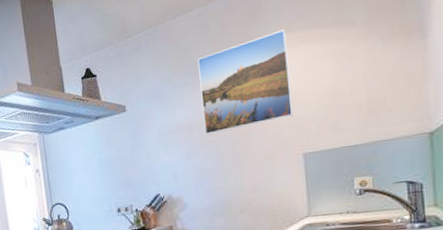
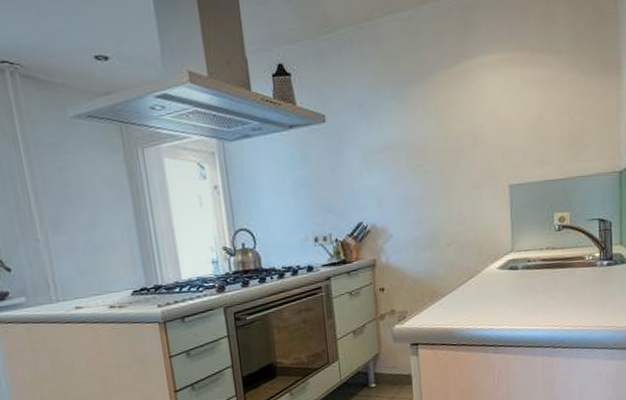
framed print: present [198,29,294,135] -> none [407,47,502,158]

